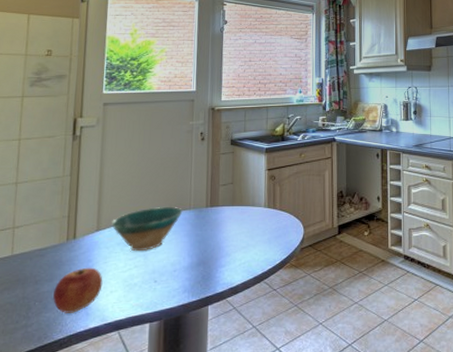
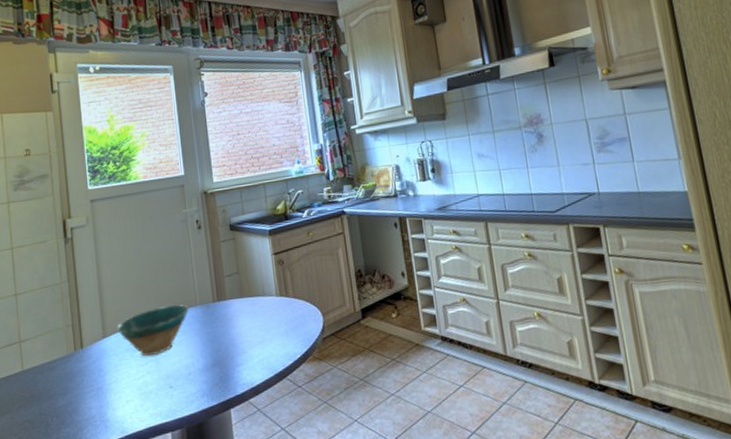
apple: present [53,267,103,313] -> none [69,377,118,428]

